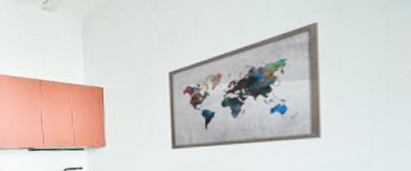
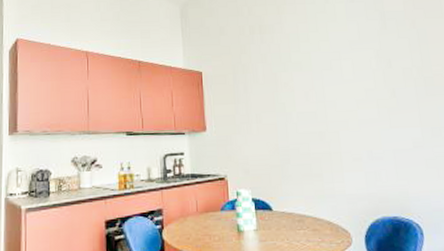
wall art: present [169,22,321,150] -> none [260,28,386,135]

